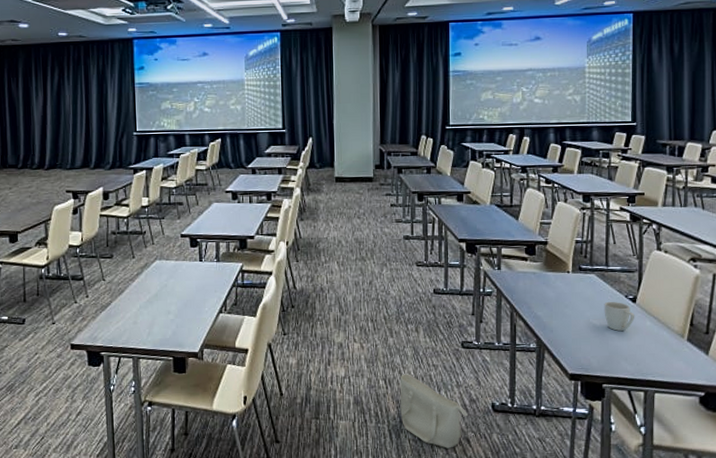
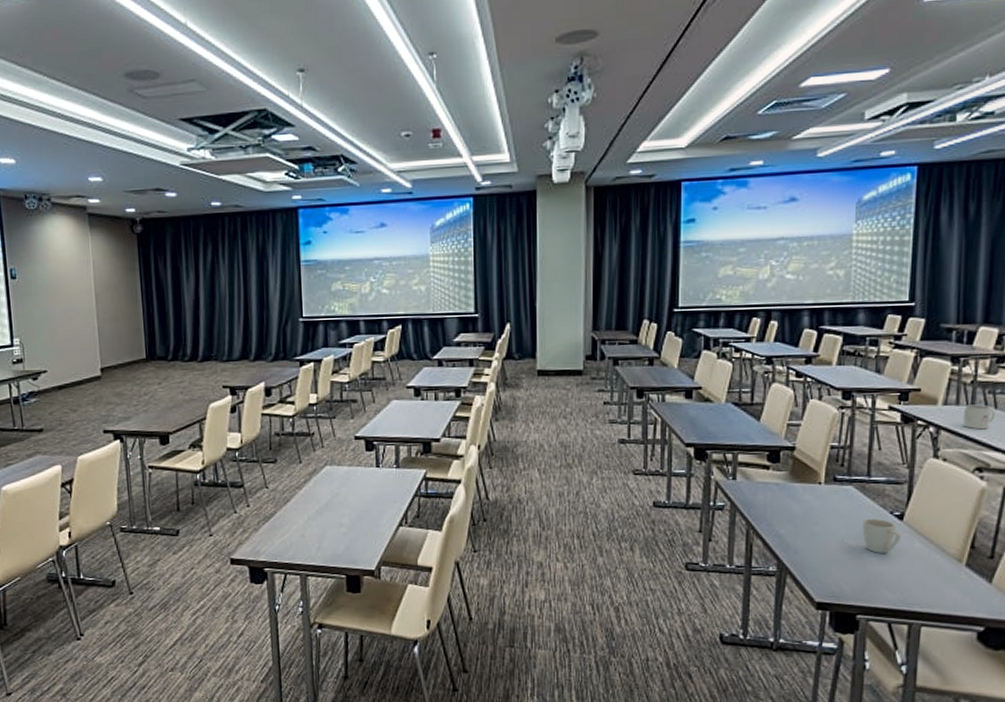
shoulder bag: present [400,374,469,449] -> none [610,598,691,684]
mug: none [678,206,703,227] -> present [963,404,995,430]

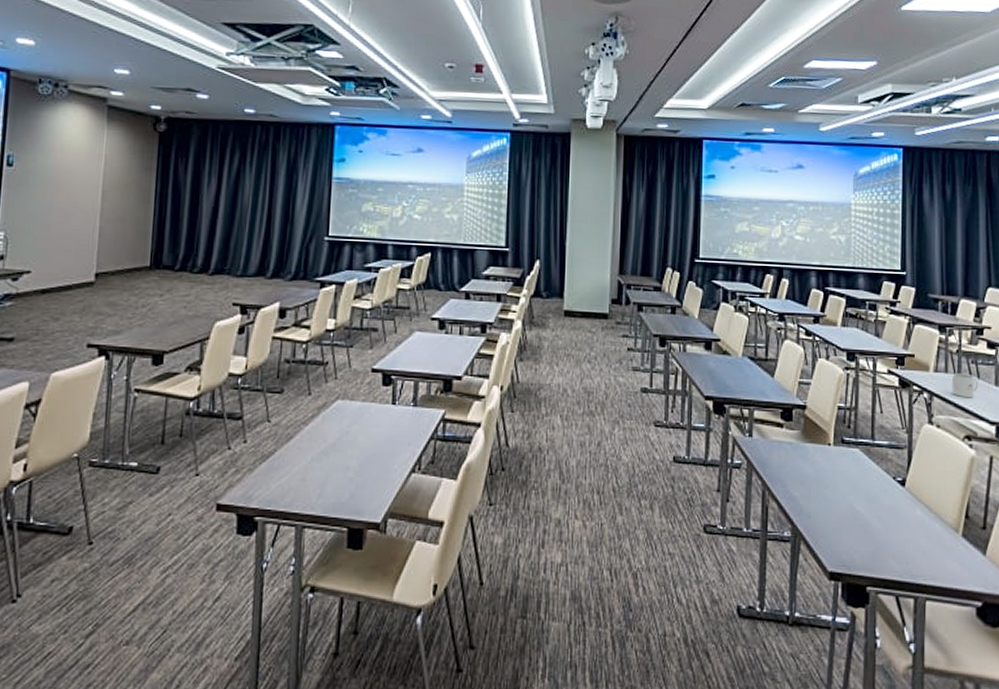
mug: present [862,518,901,553] -> none [869,483,904,520]

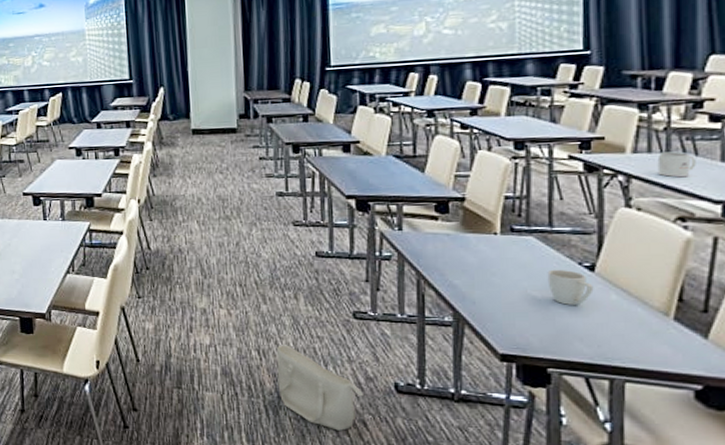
shoulder bag: none [627,563,709,664] -> present [277,345,365,431]
mug: none [869,483,904,520] -> present [547,269,594,305]

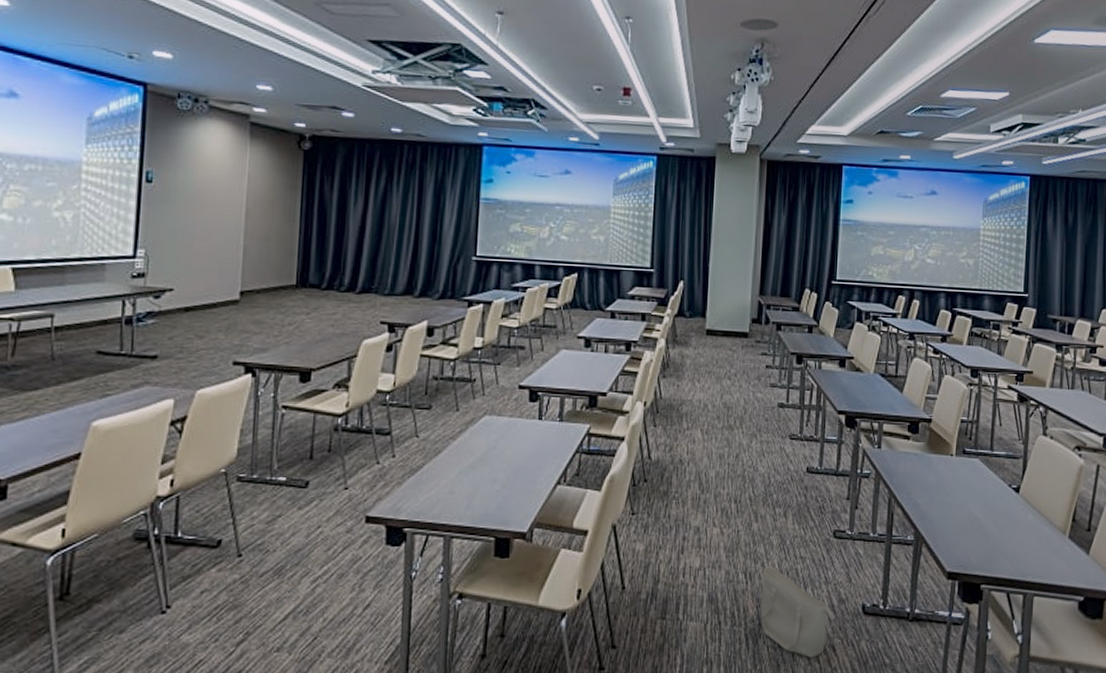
mug: present [547,269,594,305] -> none [986,490,1018,524]
mug: present [657,151,696,178] -> none [1065,388,1089,412]

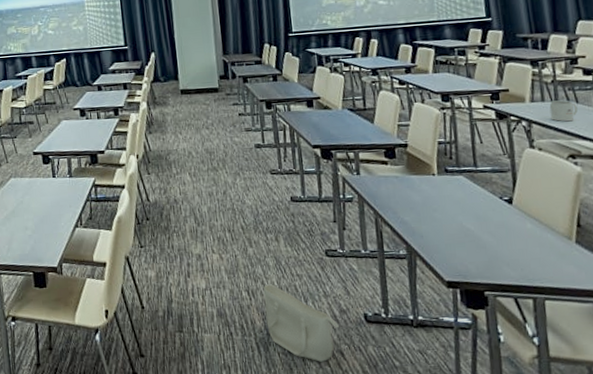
mug: none [1065,388,1089,412] -> present [549,100,578,122]

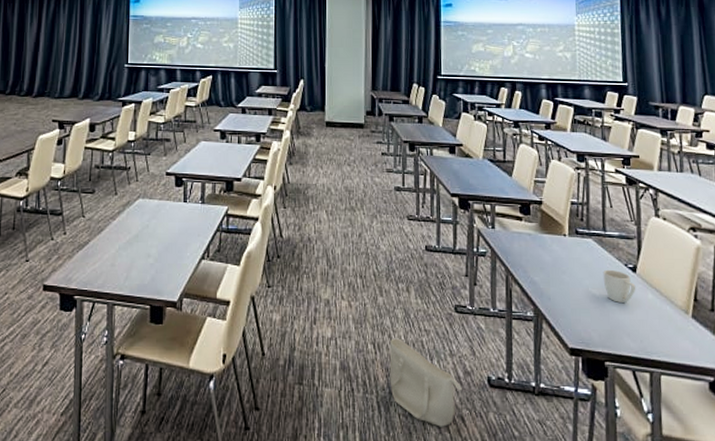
mug: none [476,203,513,235] -> present [603,269,636,303]
mug: present [549,100,578,122] -> none [675,171,700,194]

